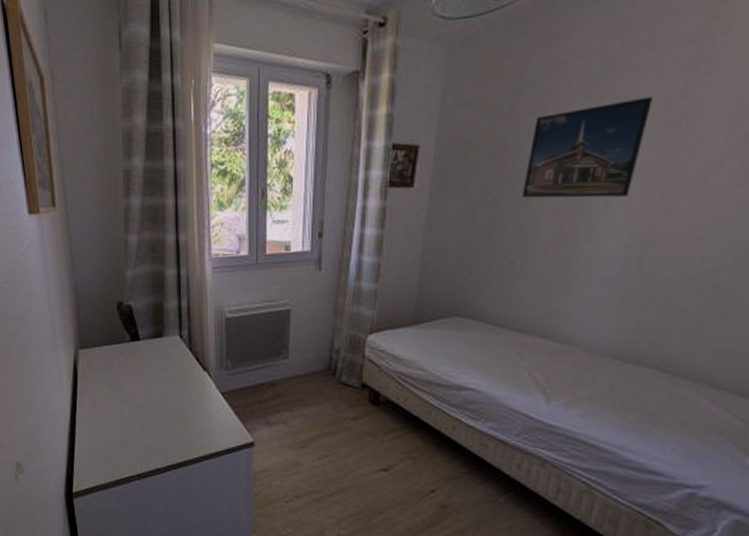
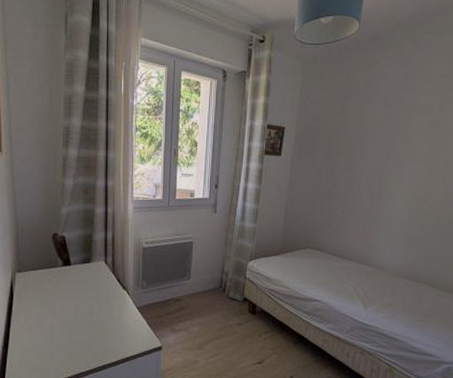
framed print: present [522,97,652,199] -> none [349,109,423,171]

